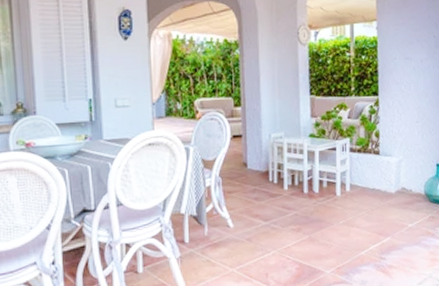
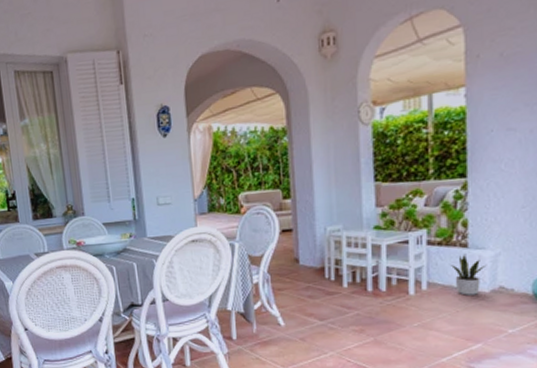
potted plant: none [368,160,392,196] -> present [451,253,485,296]

